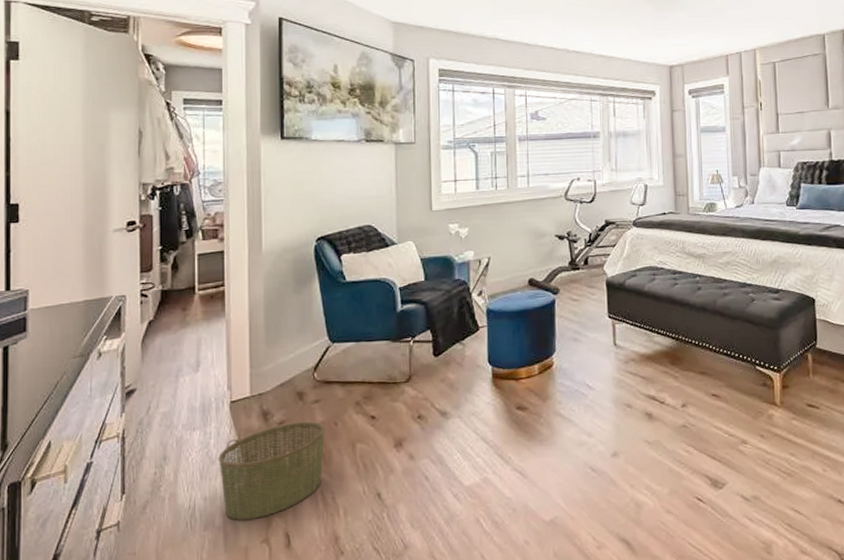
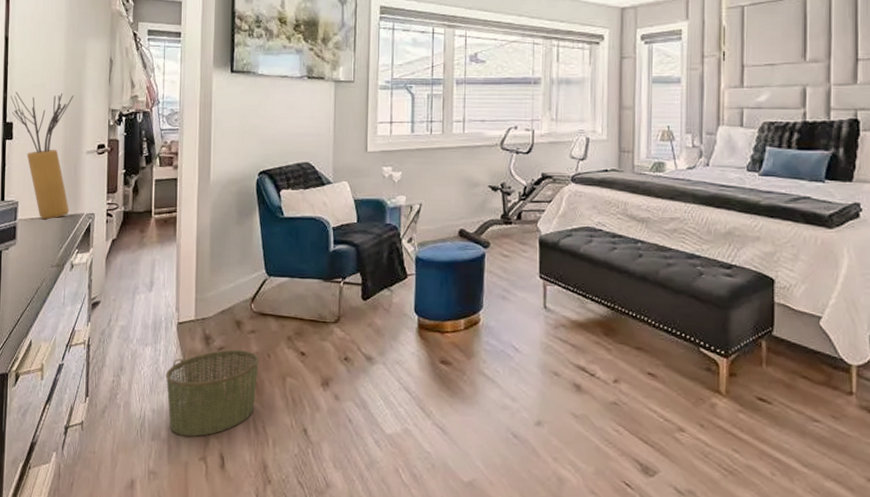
vase: none [14,169,96,307] -> present [10,91,74,220]

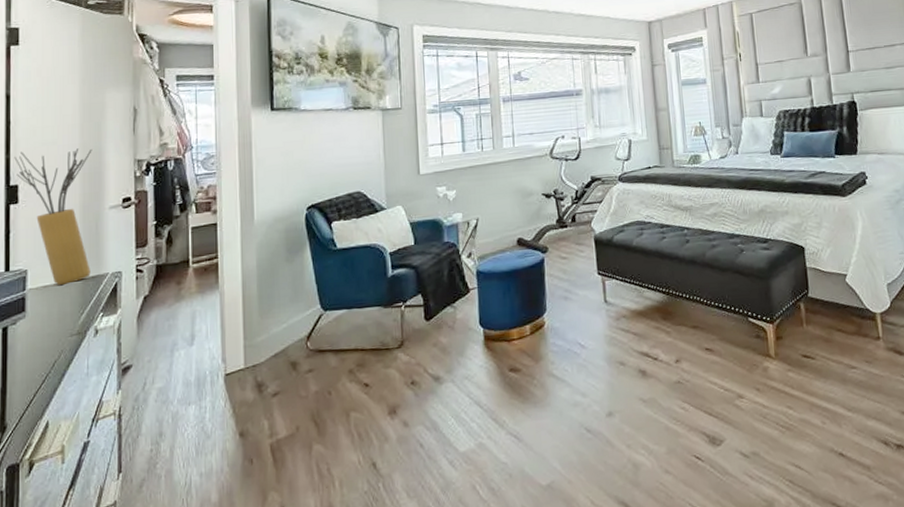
basket: present [165,349,260,437] -> none [213,391,320,496]

